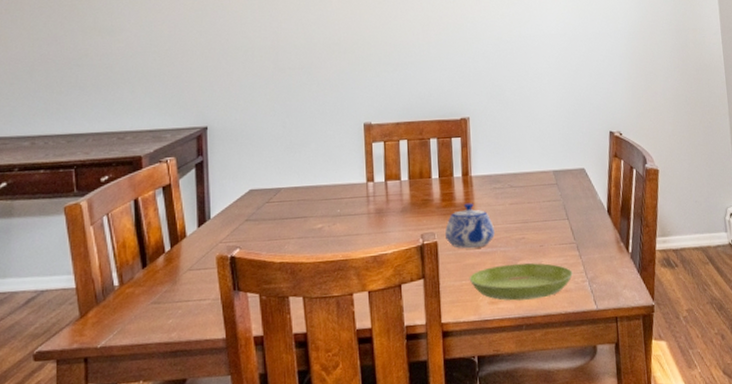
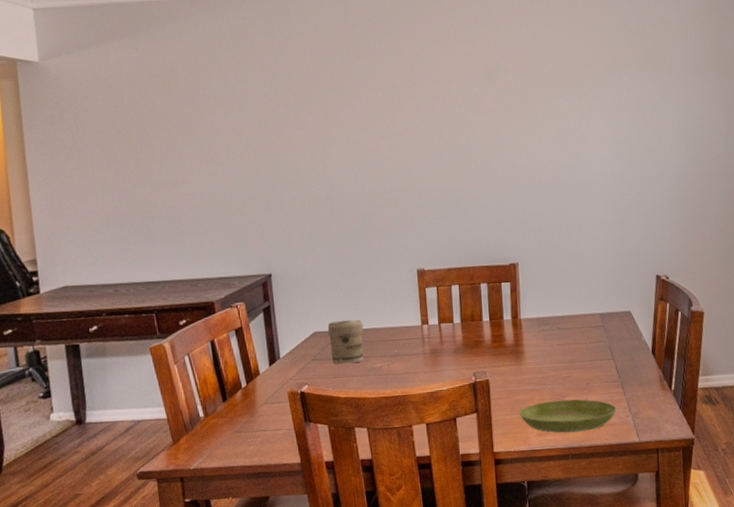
jar: none [265,176,304,226] -> present [327,319,364,365]
teapot: present [444,203,495,249] -> none [495,344,543,386]

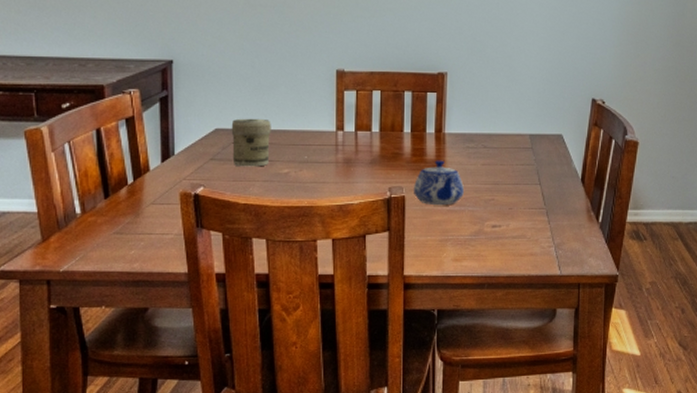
teapot: none [495,344,543,386] -> present [413,160,464,206]
saucer: present [519,399,617,433] -> none [434,224,540,260]

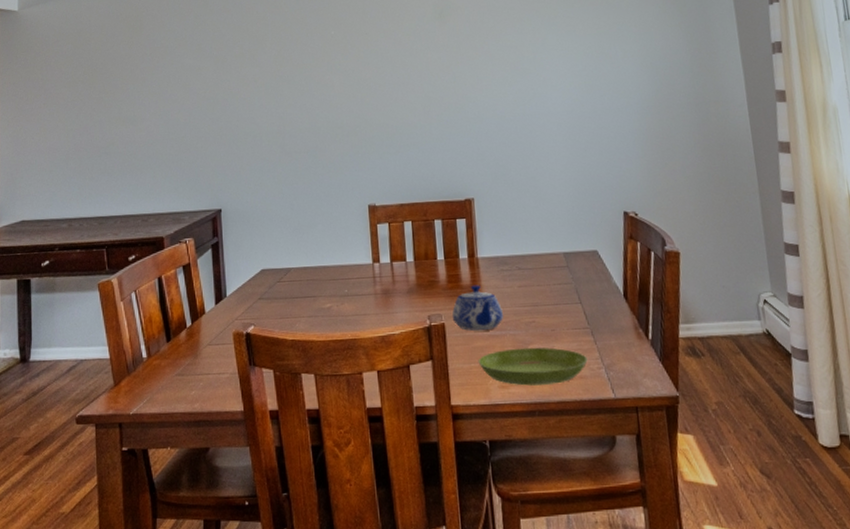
jar: present [231,118,271,167] -> none [275,256,313,304]
saucer: none [434,224,540,260] -> present [478,347,588,386]

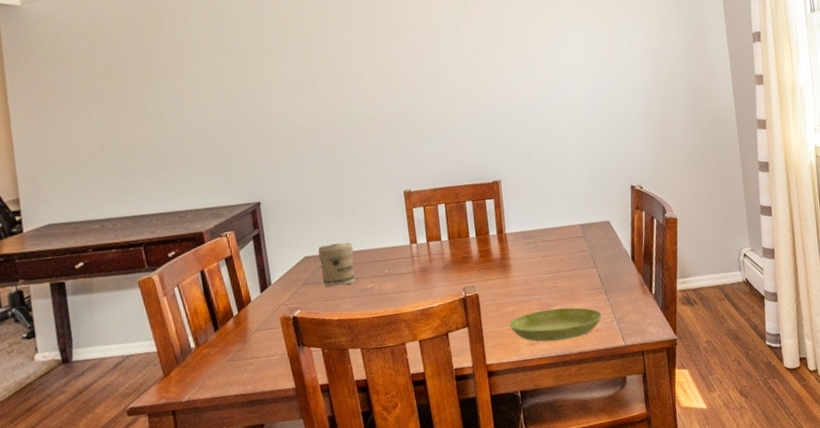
jar: none [275,256,313,304] -> present [317,242,355,287]
teapot: present [452,285,503,331] -> none [484,257,530,299]

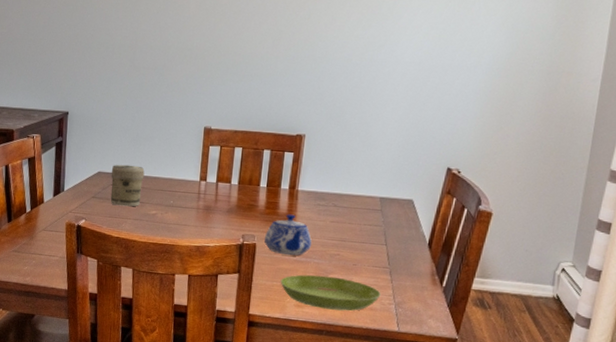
teapot: none [484,257,530,299] -> present [264,214,312,256]

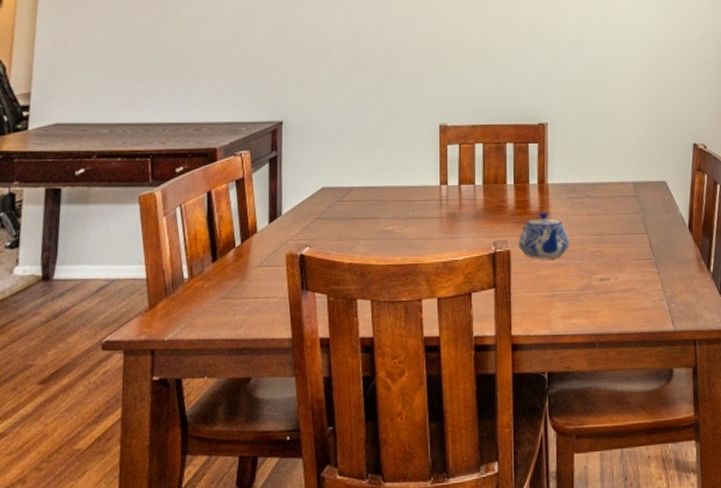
jar: present [110,164,145,207] -> none [337,175,376,225]
saucer: present [280,274,381,311] -> none [541,277,650,316]

